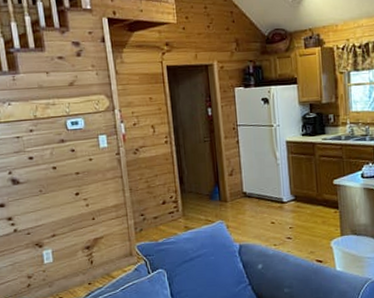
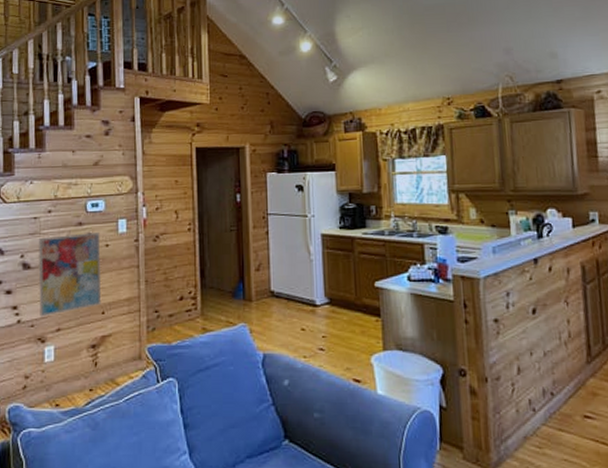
wall art: none [24,148,91,226] -> present [38,233,102,317]

